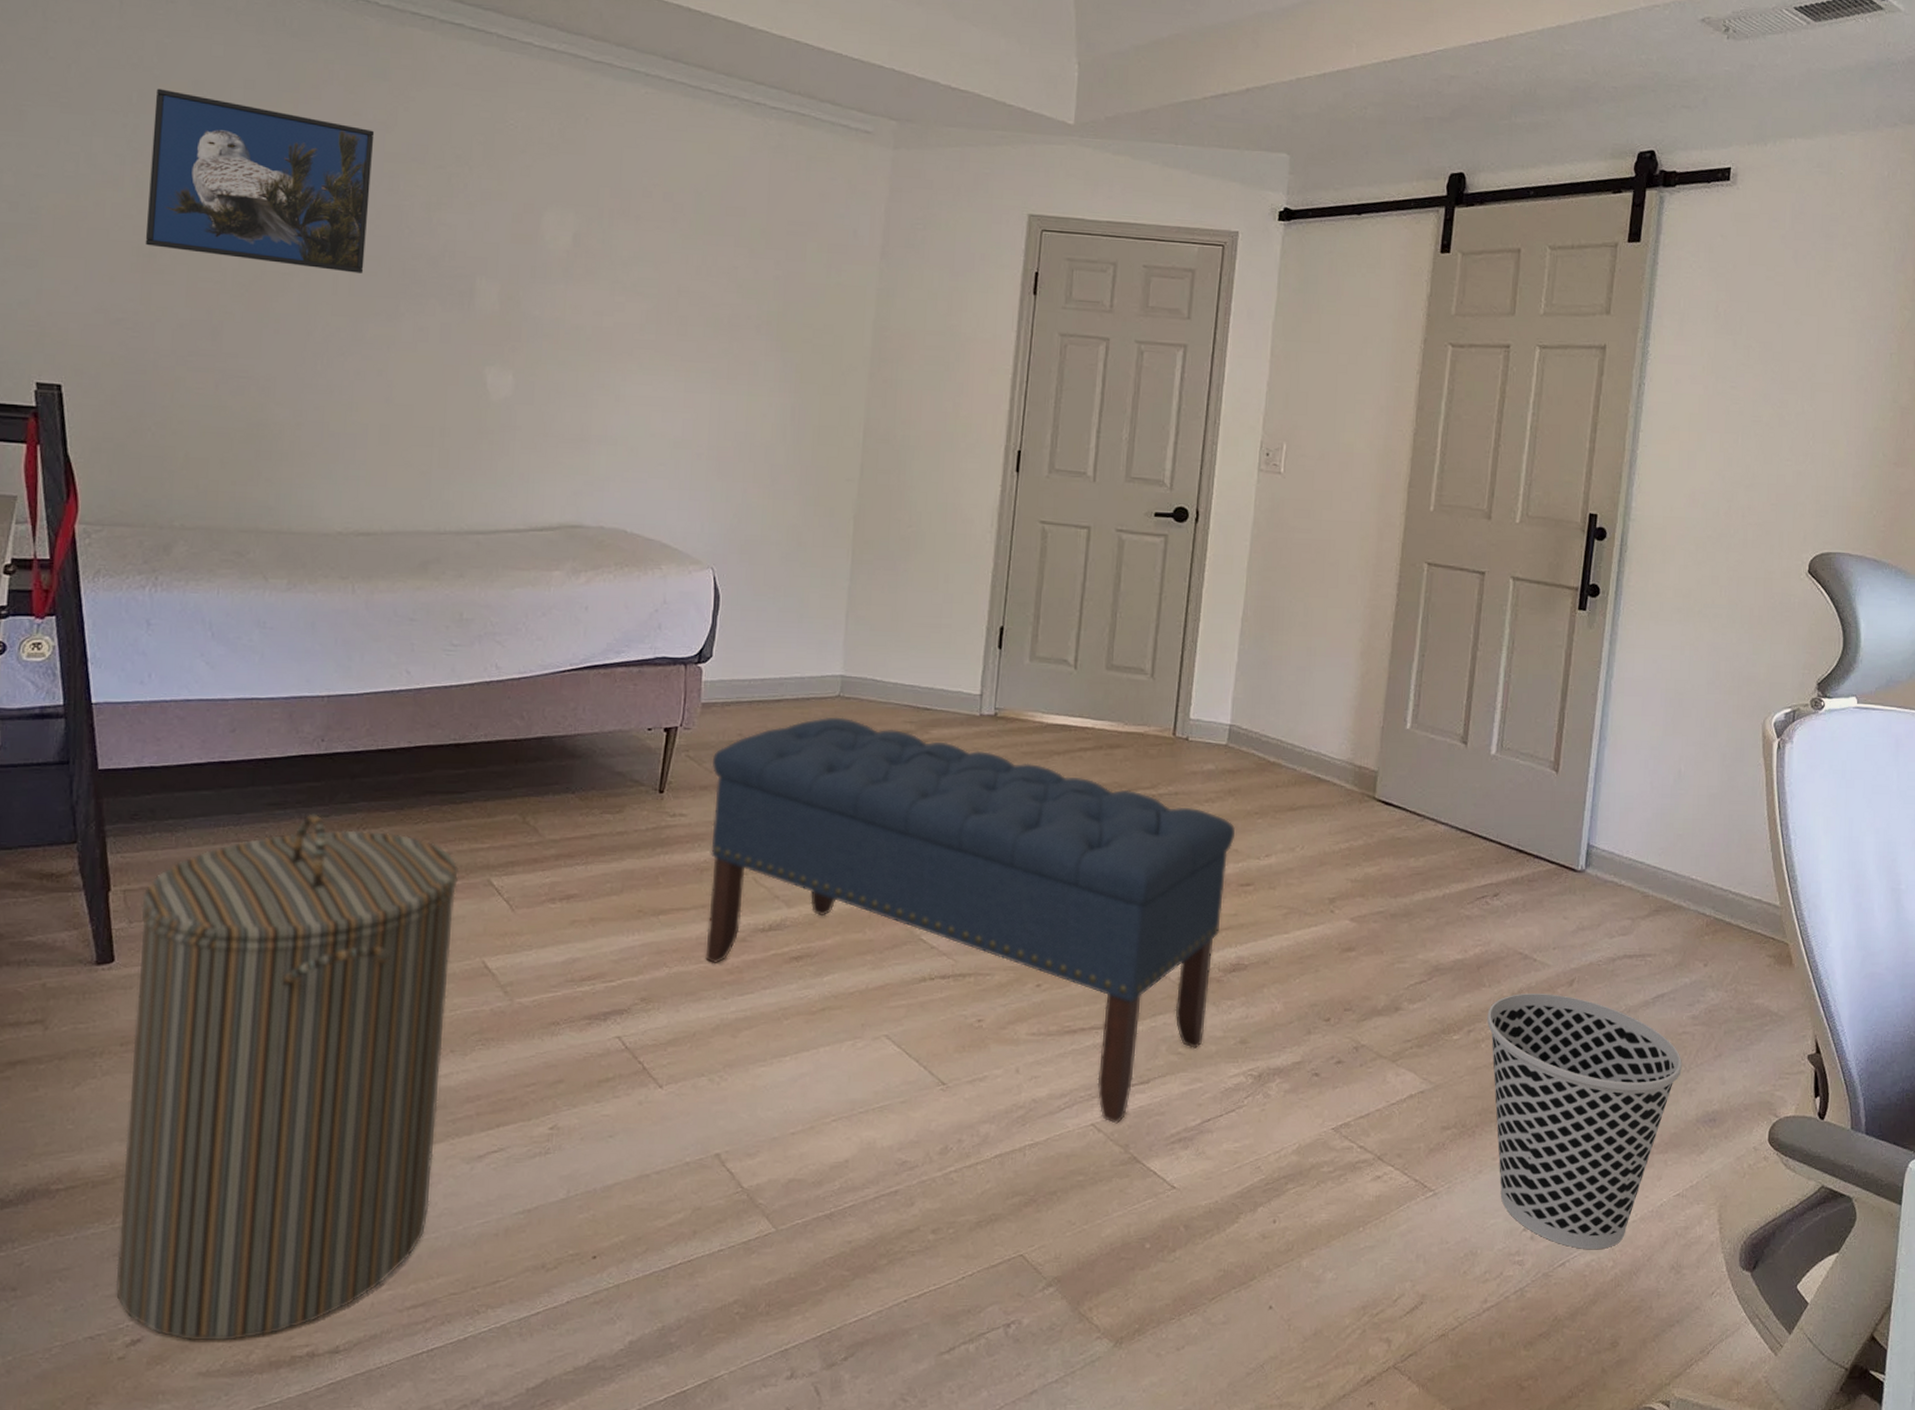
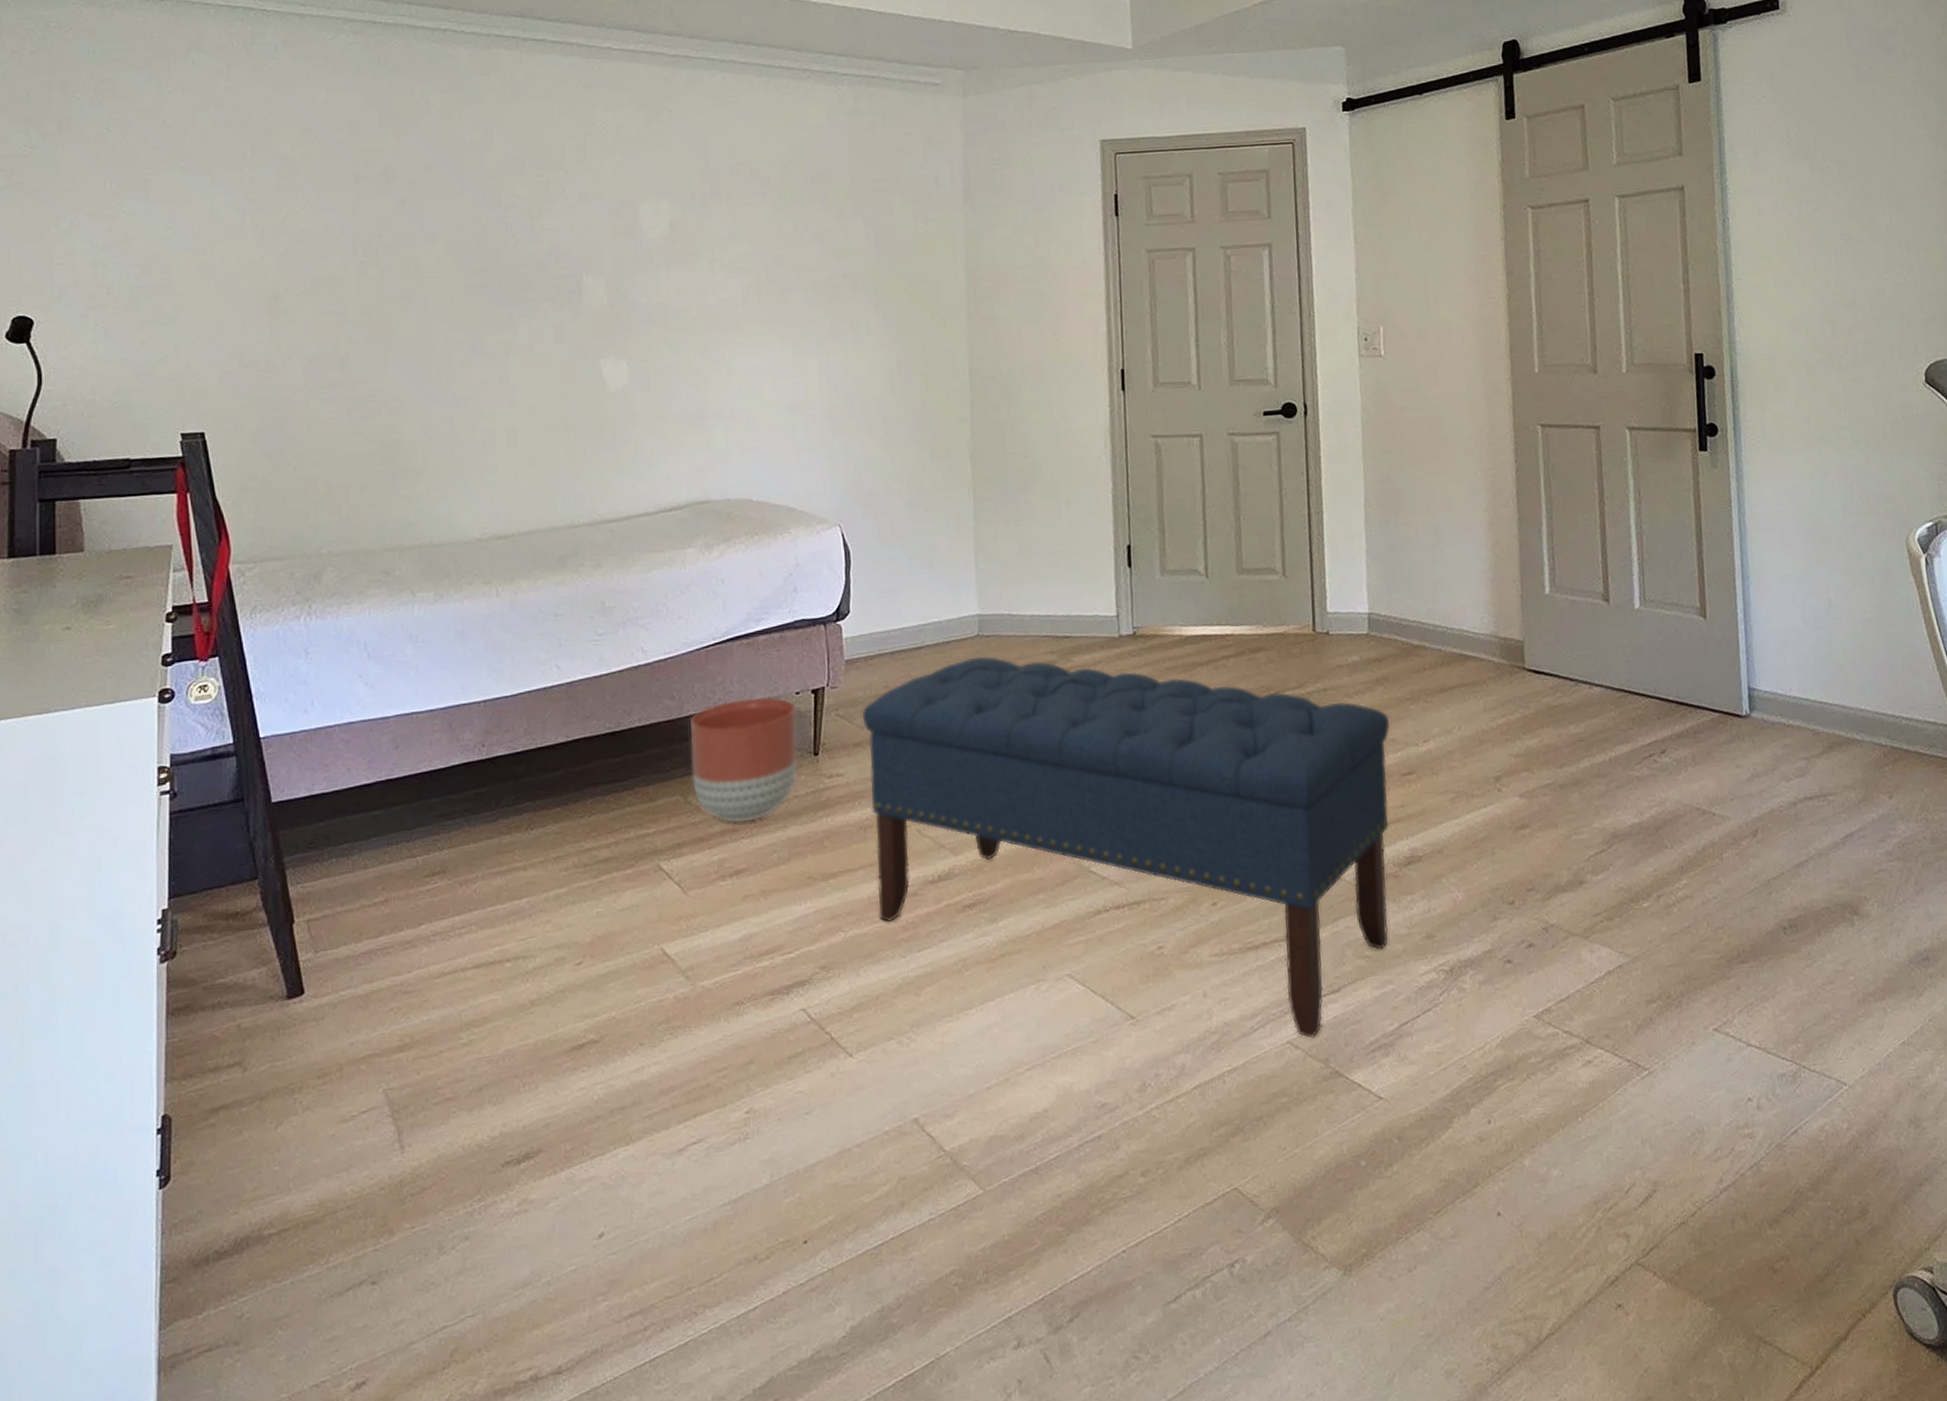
laundry hamper: present [115,813,460,1341] -> none [325,819,636,1378]
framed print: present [145,88,375,273] -> none [267,140,476,289]
planter: none [532,728,648,849] -> present [689,697,798,824]
wastebasket: present [1487,993,1682,1250] -> none [1674,847,1885,1114]

